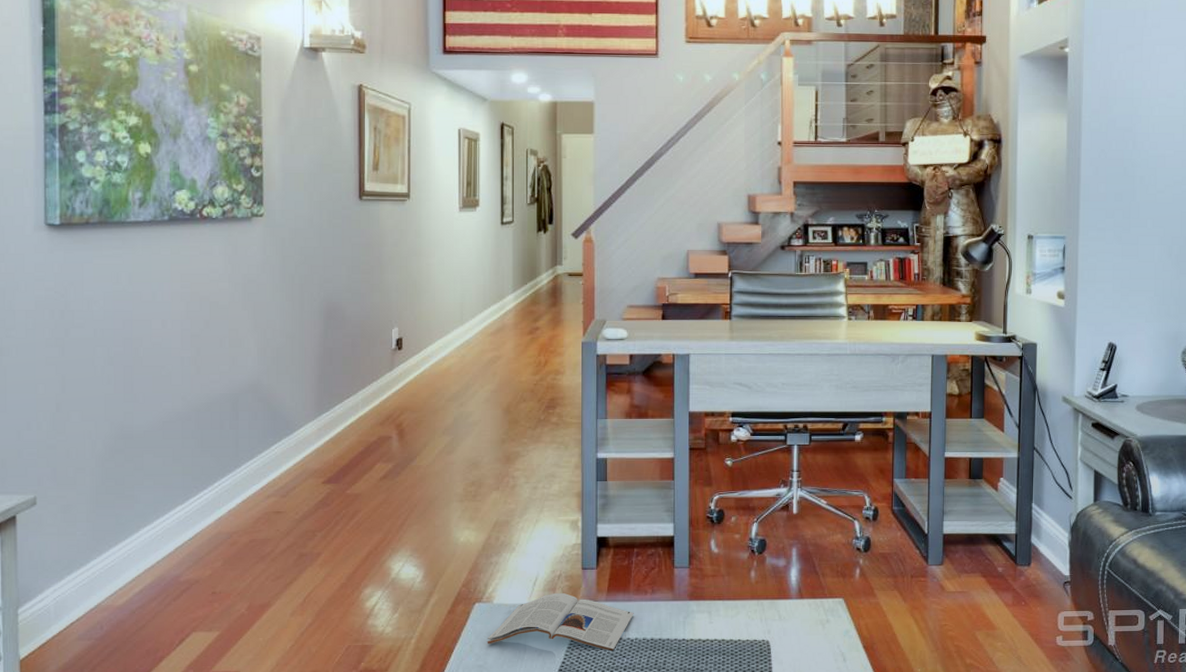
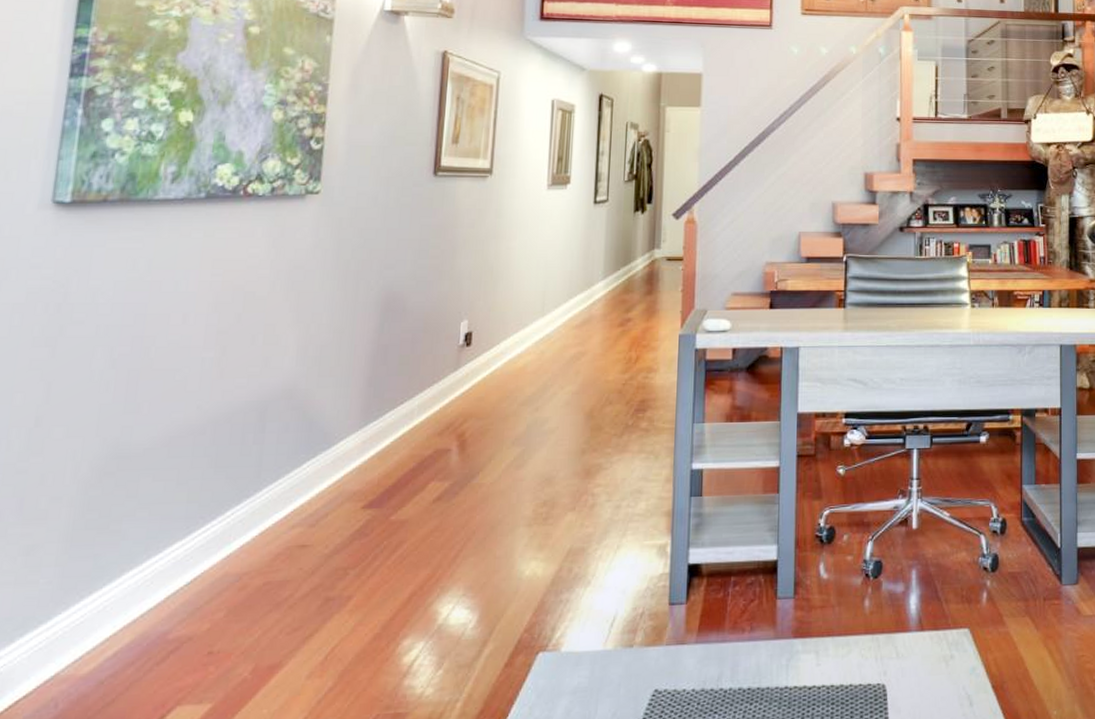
magazine: present [487,592,634,652] -> none [550,635,729,707]

